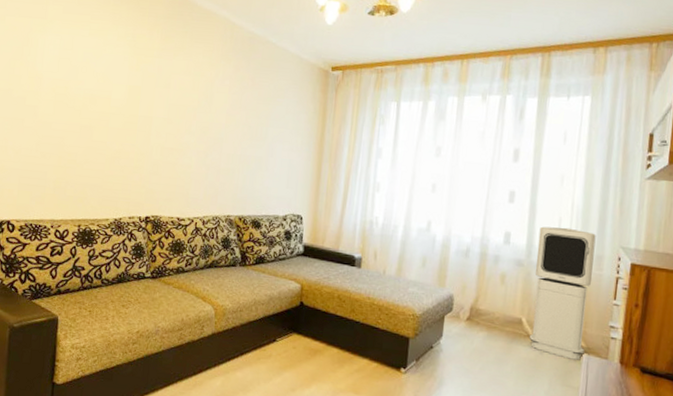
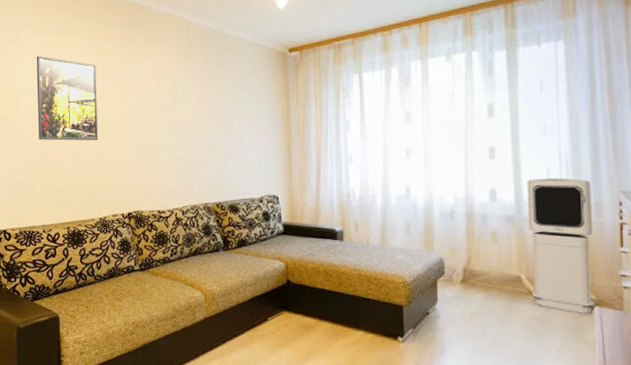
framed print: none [57,36,130,137] -> present [36,55,99,141]

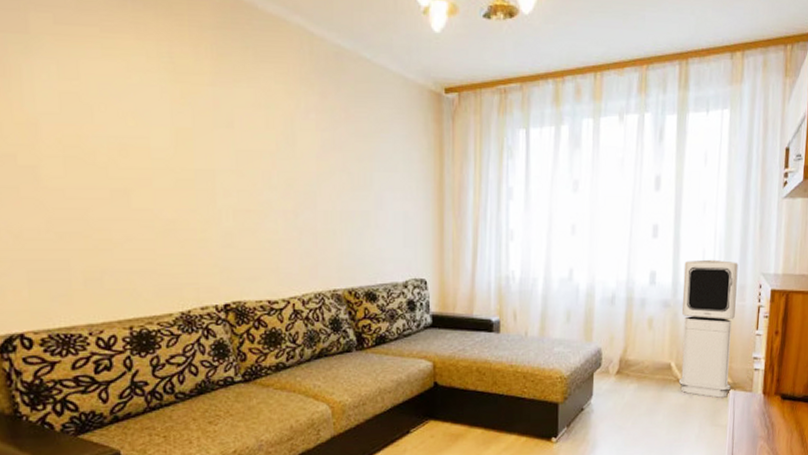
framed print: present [36,55,99,141] -> none [63,58,176,200]

